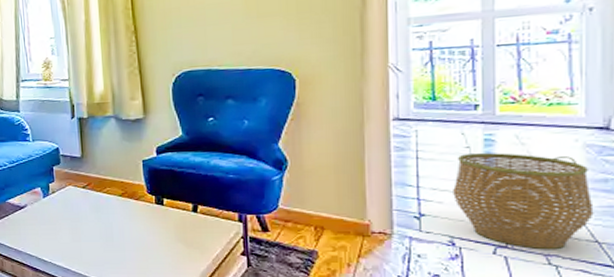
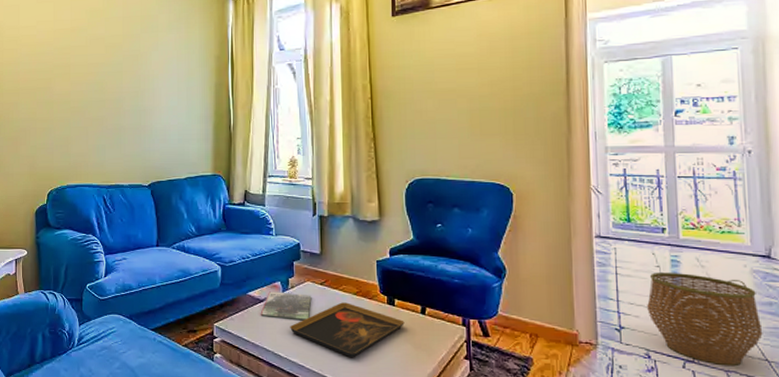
magazine: none [21,197,75,225] -> present [260,291,312,321]
decorative tray: none [53,204,175,259] -> present [290,302,405,358]

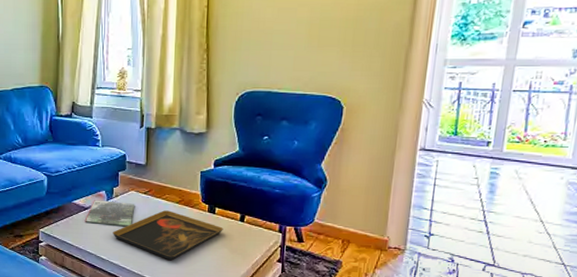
basket: present [647,273,763,366] -> none [458,184,567,269]

